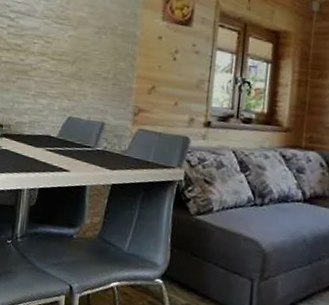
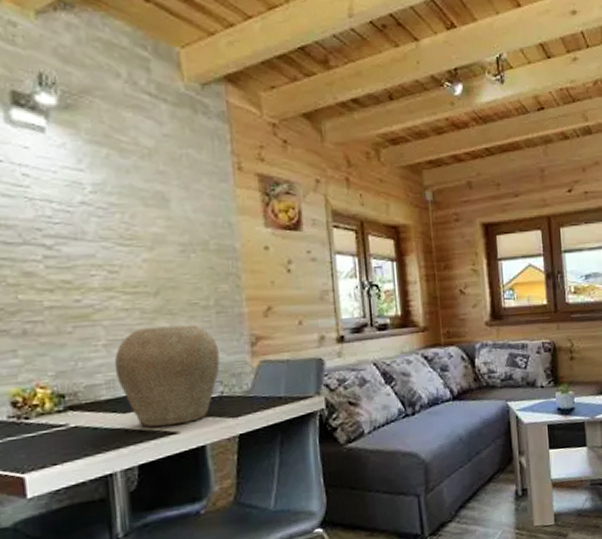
vase: none [36,87,109,166] -> present [114,324,220,428]

